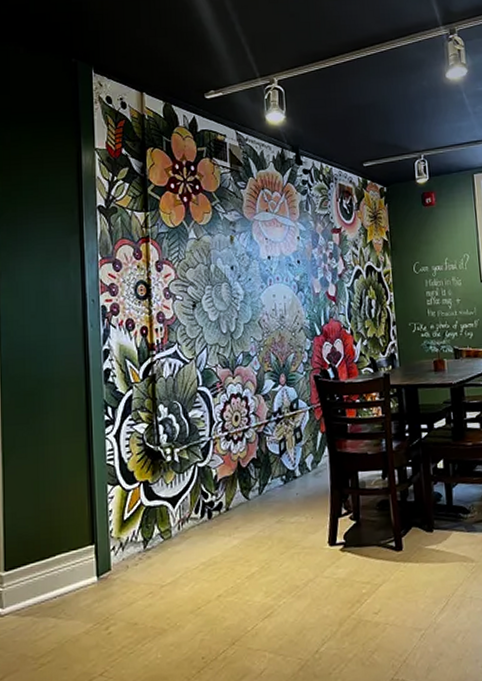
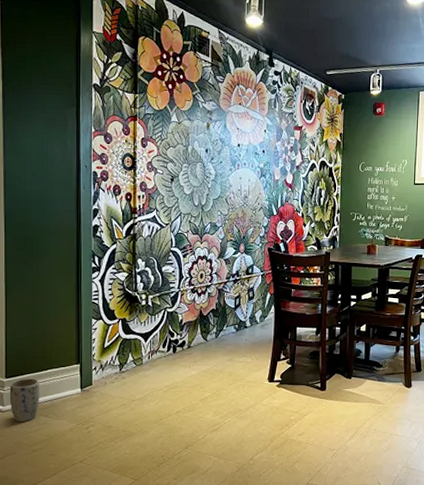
plant pot: none [9,568,46,628] -> present [9,379,39,422]

